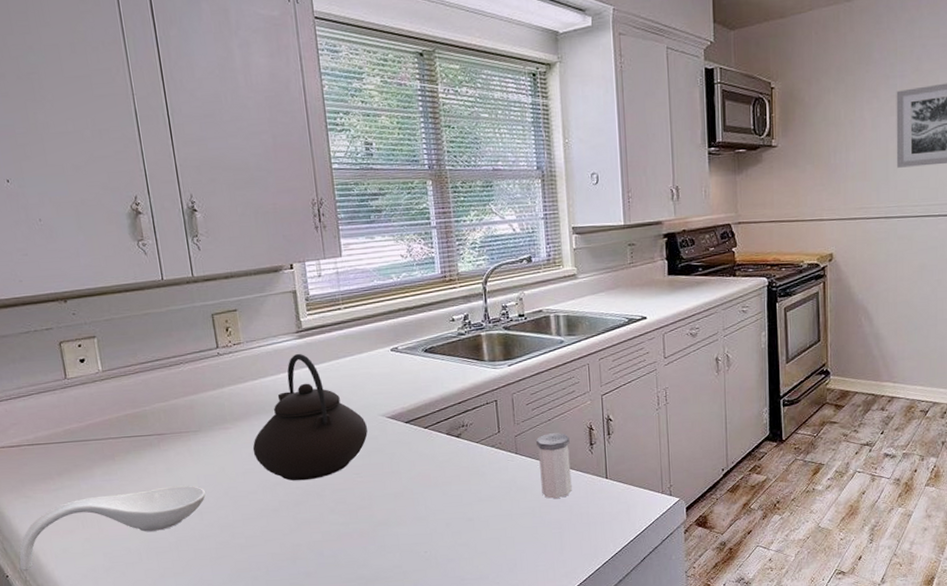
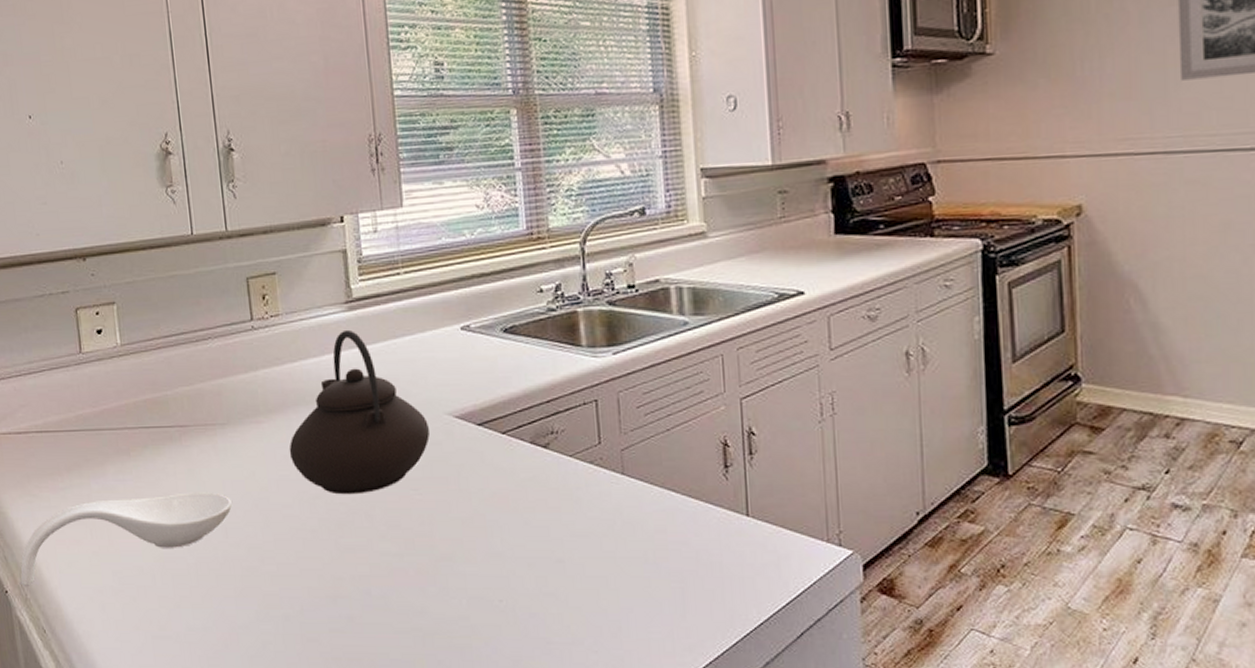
salt shaker: present [536,433,572,499] -> none [650,448,699,541]

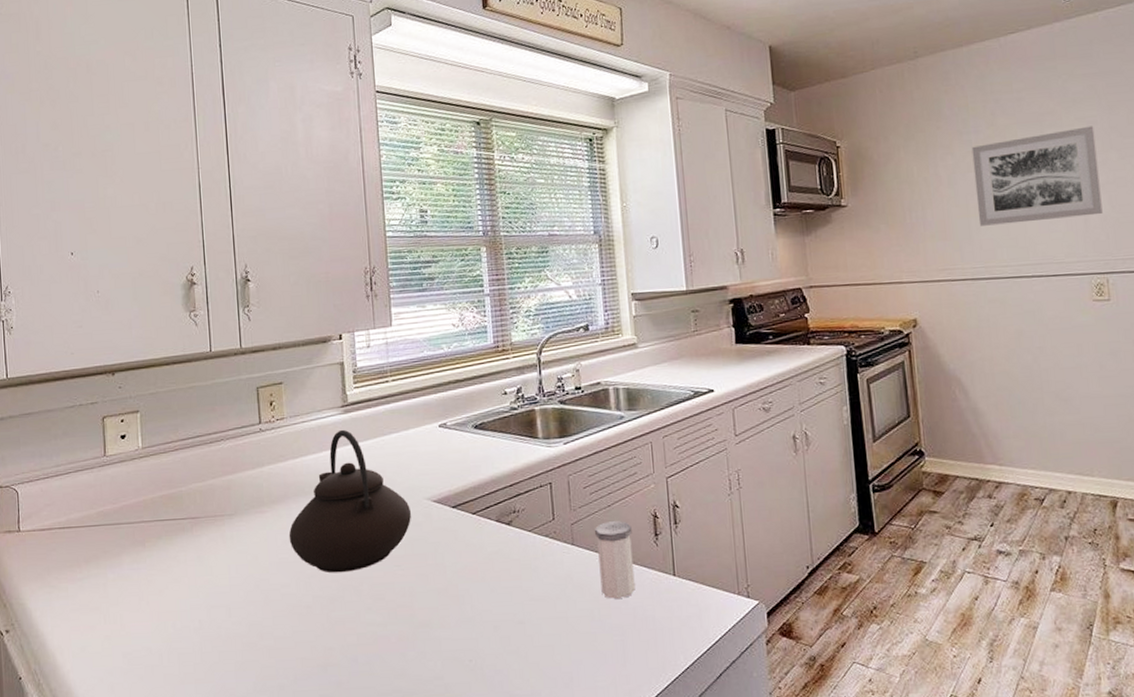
spoon rest: present [20,492,232,588] -> none [34,576,236,673]
salt shaker: none [650,448,699,541] -> present [595,521,635,600]

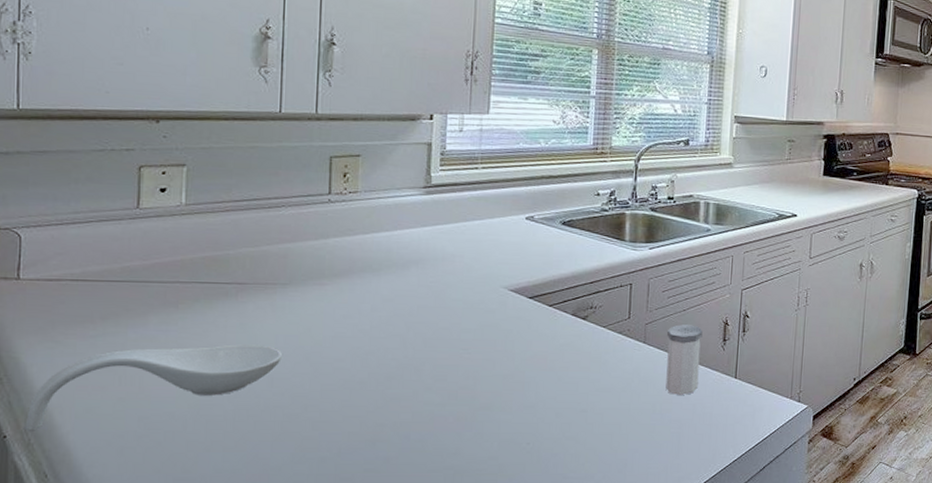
spoon rest: none [34,576,236,673] -> present [24,344,282,432]
teapot: present [288,429,411,573] -> none [348,210,485,352]

